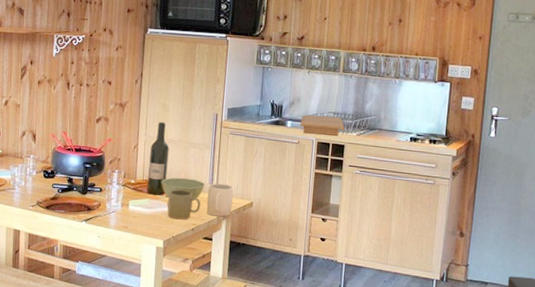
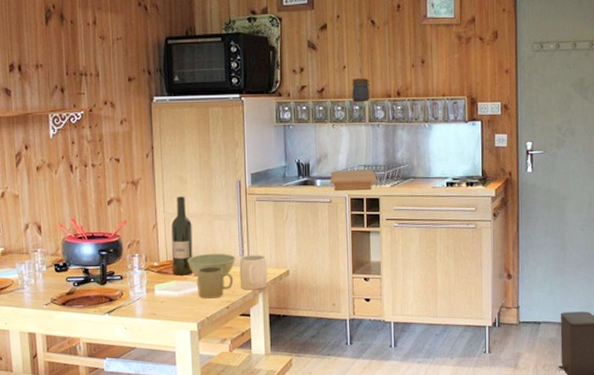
jar: none [329,29,348,53] -> present [352,77,371,103]

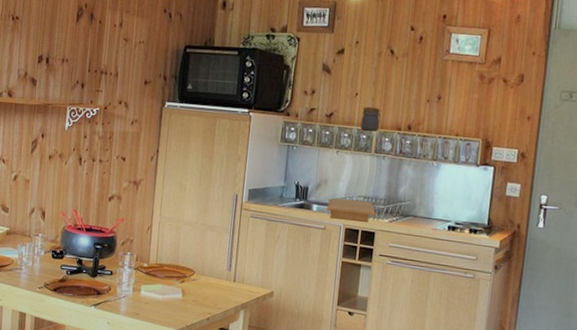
wine bottle: present [171,196,193,276] -> none [160,202,185,281]
bowl: present [187,253,235,276] -> none [175,262,222,286]
mug: present [197,266,234,299] -> none [181,275,218,308]
mug: present [239,254,267,290] -> none [223,269,253,307]

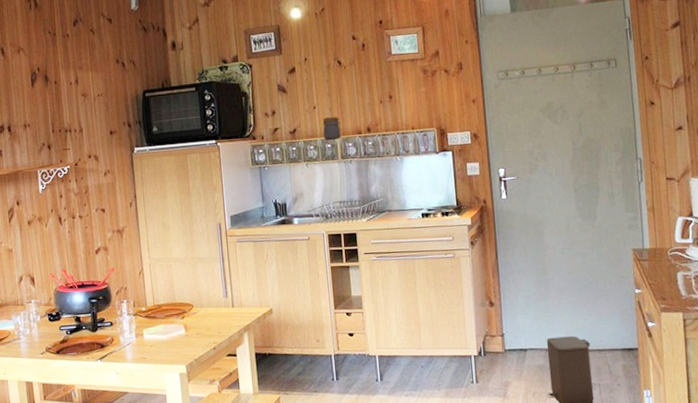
cutting board: present [327,197,376,223] -> none [307,205,353,229]

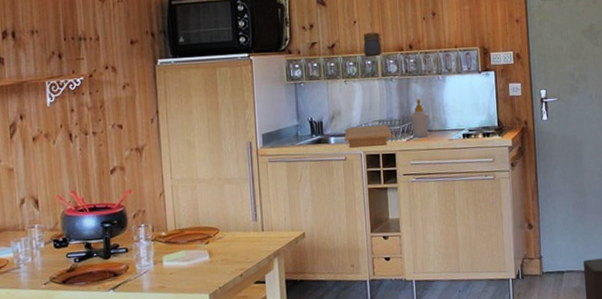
cutting board: none [307,205,353,229] -> present [344,124,393,149]
soap bottle: none [369,179,389,218] -> present [409,97,430,138]

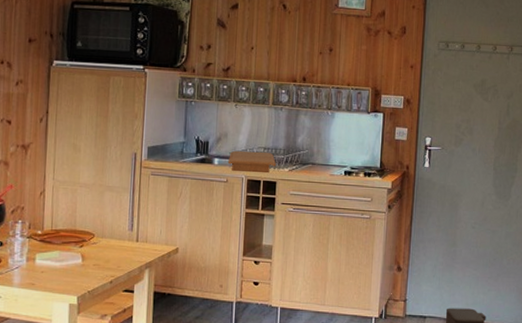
jar: present [363,32,383,57] -> none [257,60,277,85]
soap bottle: present [409,97,430,138] -> none [295,130,315,169]

